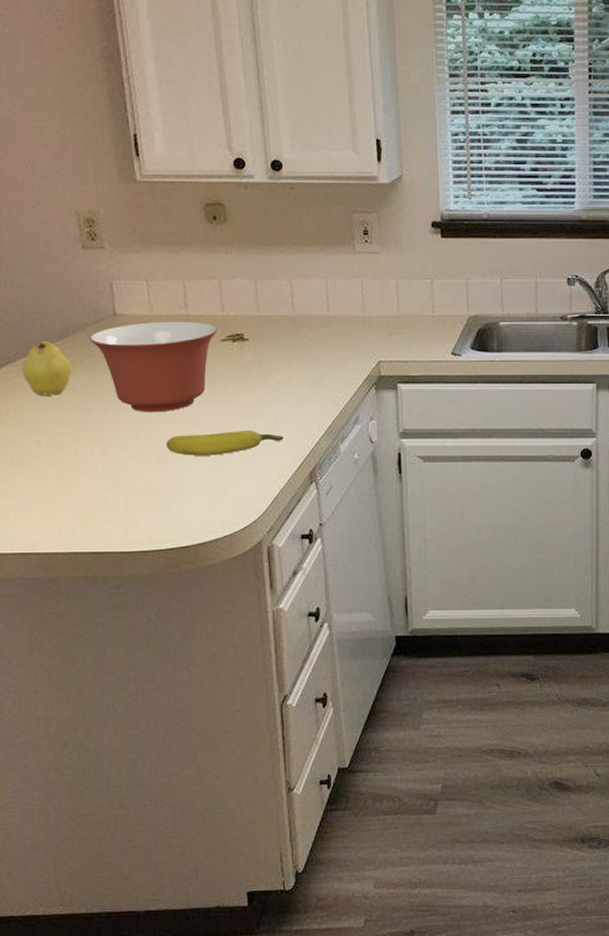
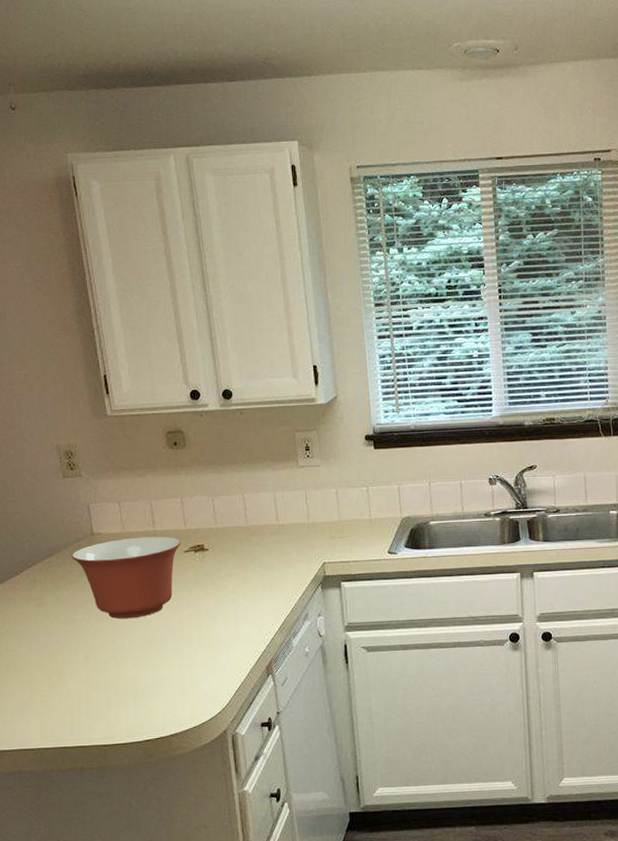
fruit: present [22,341,72,396] -> none [15,560,57,609]
banana: present [166,429,284,456] -> none [140,630,242,656]

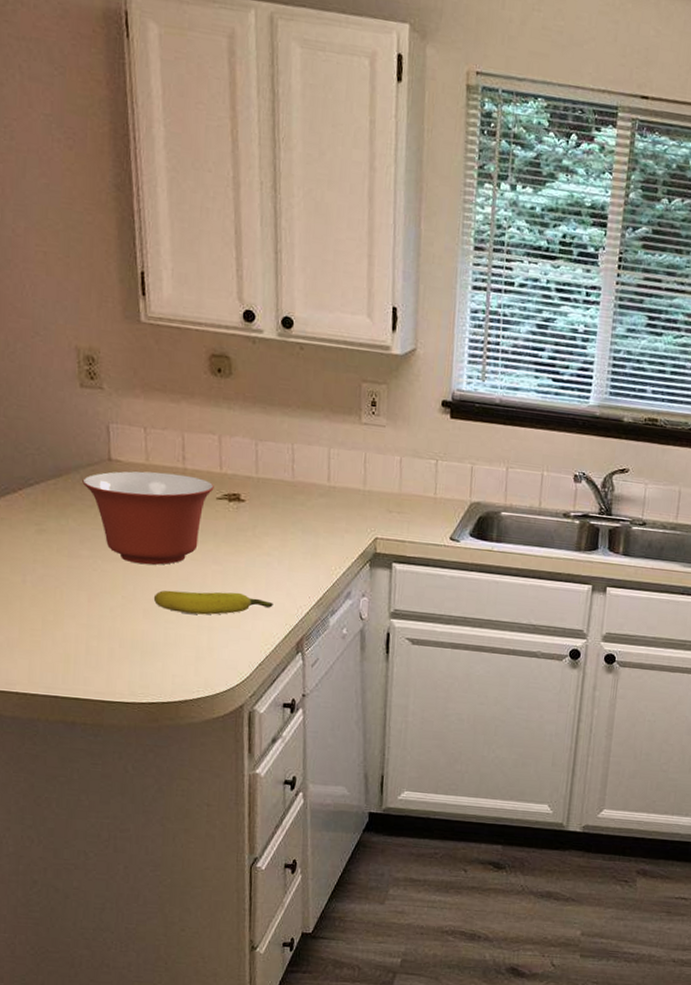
banana: none [140,630,242,656] -> present [153,590,273,615]

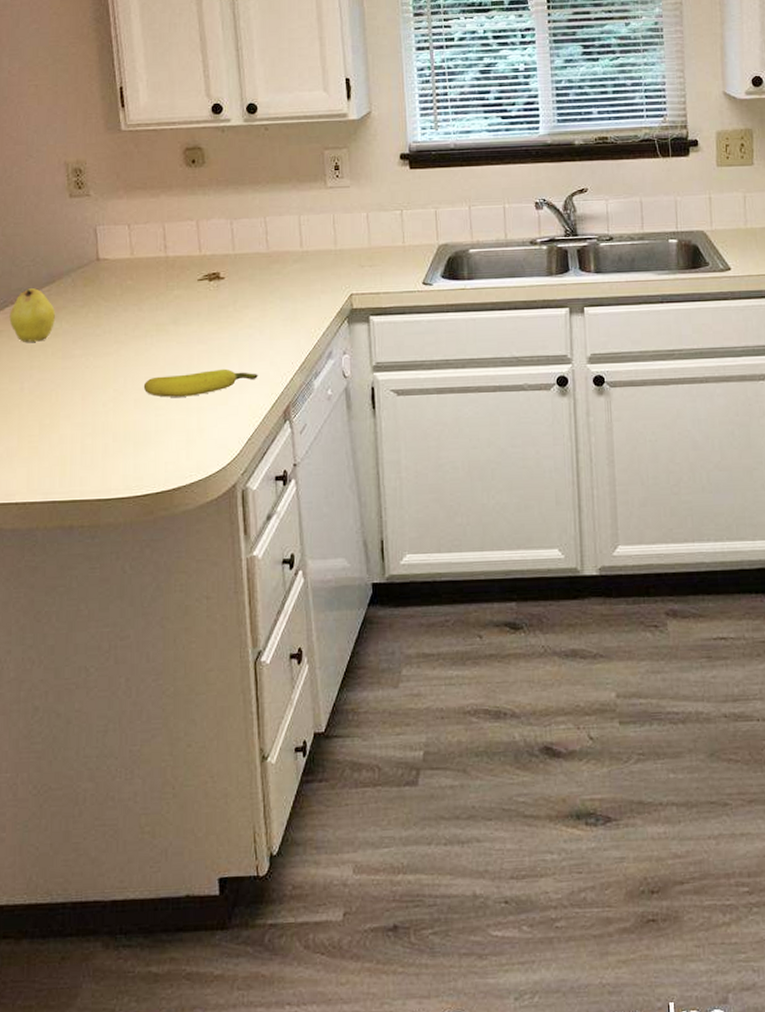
fruit: none [11,478,62,536] -> present [9,288,56,342]
mixing bowl: present [82,471,214,565] -> none [74,262,195,355]

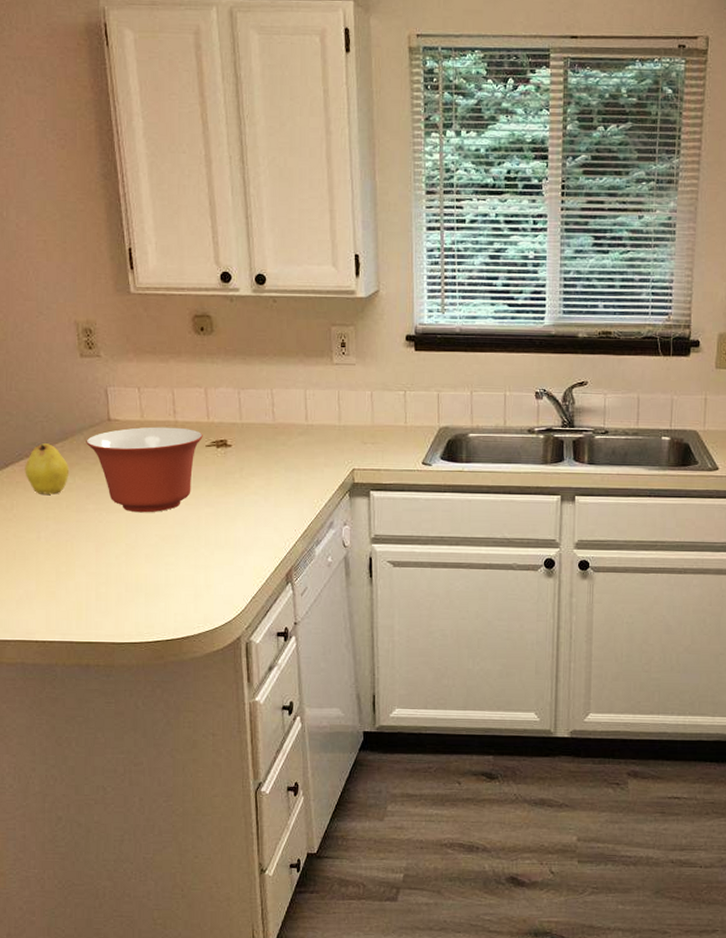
mixing bowl: none [74,262,195,355] -> present [86,426,203,513]
banana: present [143,368,258,398] -> none [154,531,262,555]

